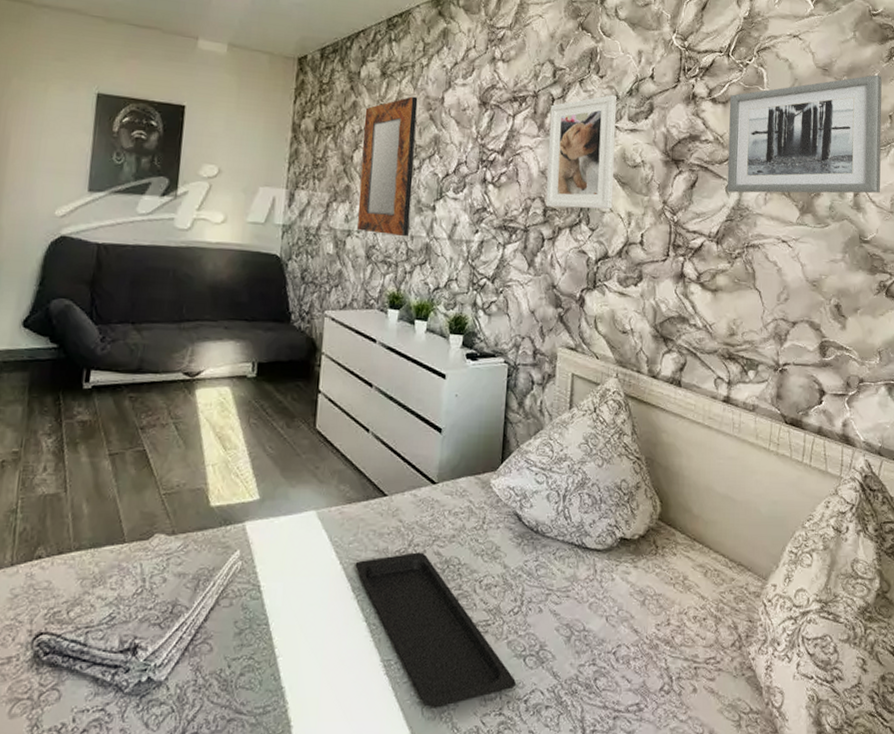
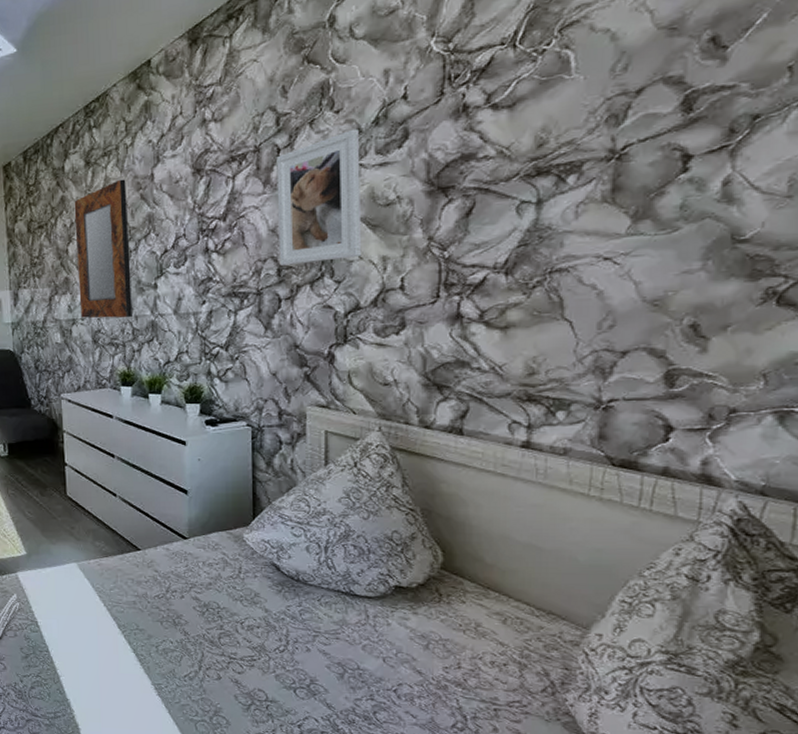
serving tray: present [355,552,516,708] -> none [118,597,287,725]
wall art: present [727,74,882,194] -> none [518,14,775,212]

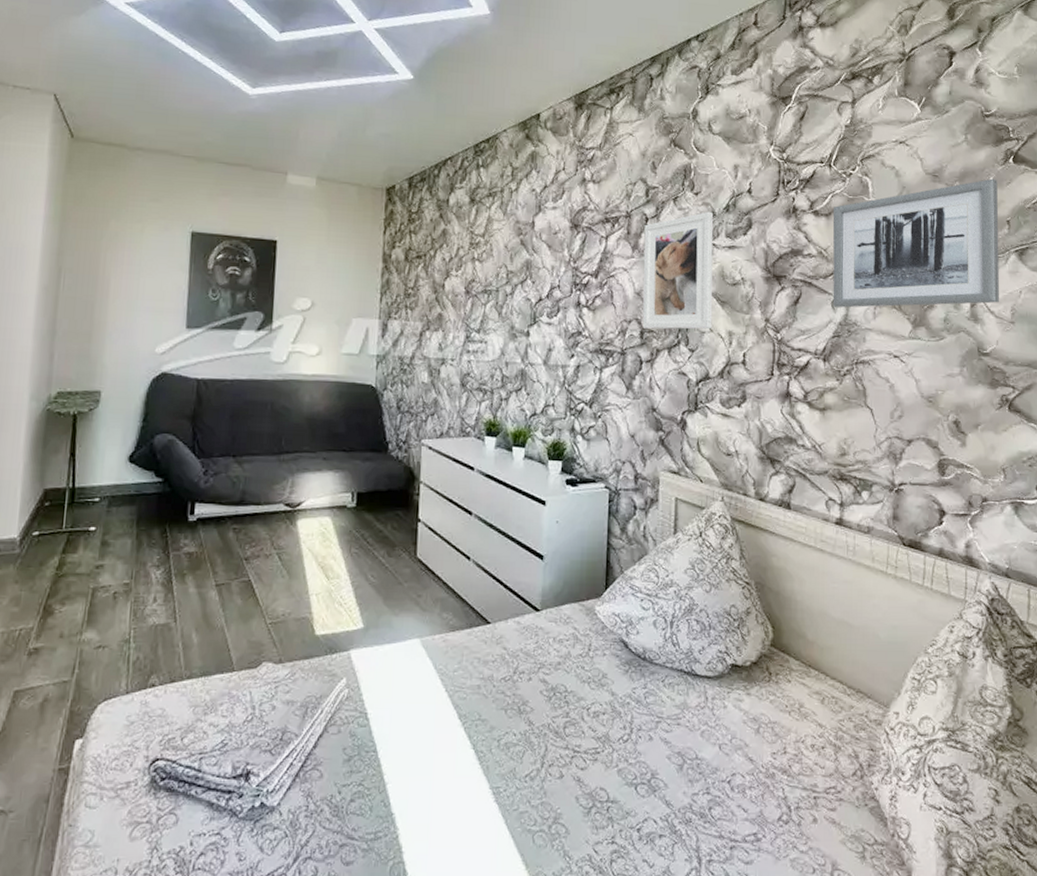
home mirror: present [74,179,132,319] -> none [451,222,508,364]
wall art: none [518,14,775,212] -> present [832,178,999,308]

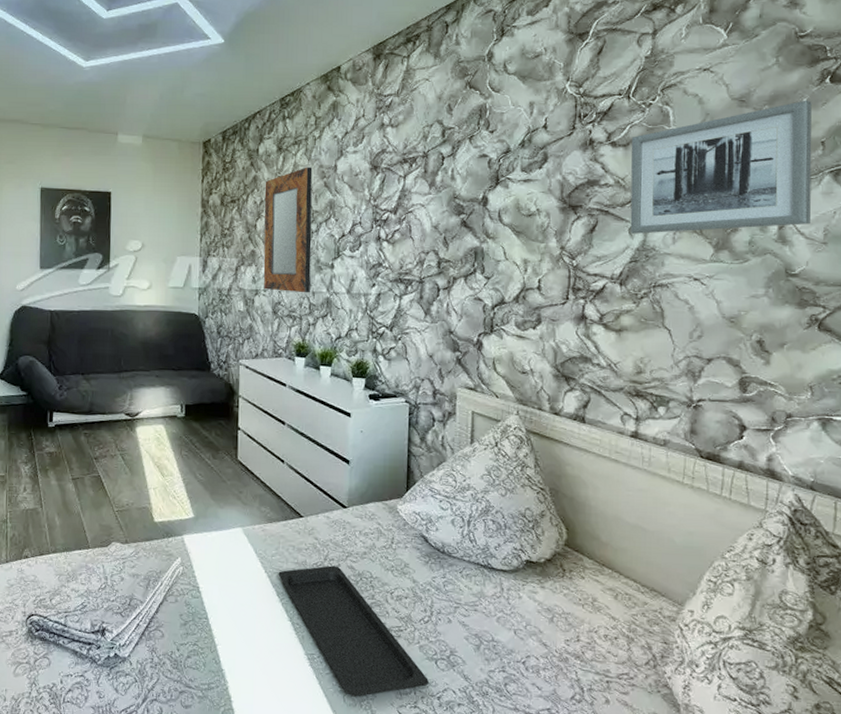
home mirror: none [451,222,508,364] -> present [263,167,313,293]
serving tray: none [460,680,628,836] -> present [278,565,429,697]
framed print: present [642,211,714,330] -> none [439,148,509,259]

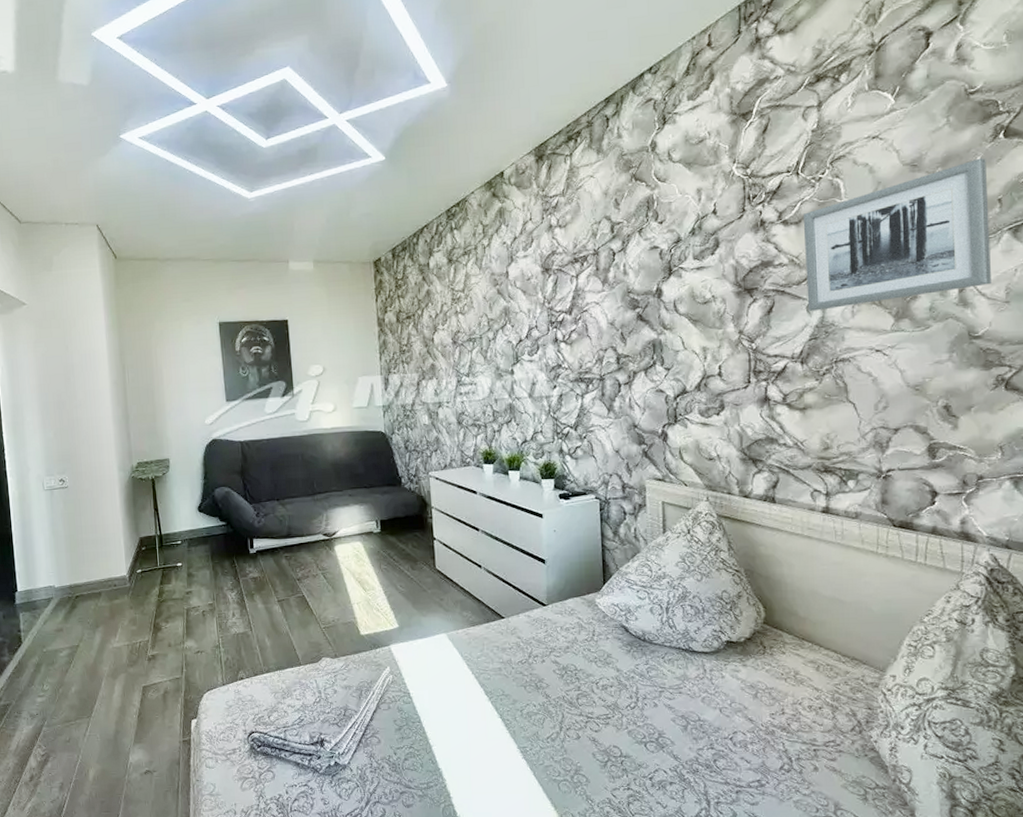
home mirror: present [263,167,313,293] -> none [438,275,492,402]
serving tray: present [278,565,429,697] -> none [485,662,640,784]

